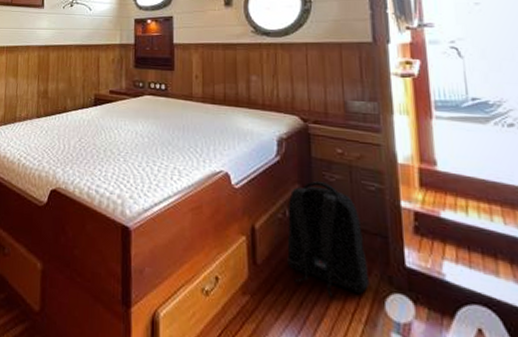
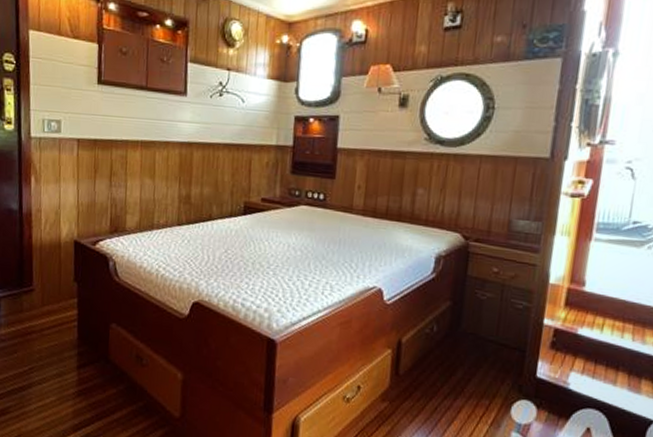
backpack: present [287,180,370,297] -> none [428,298,503,403]

